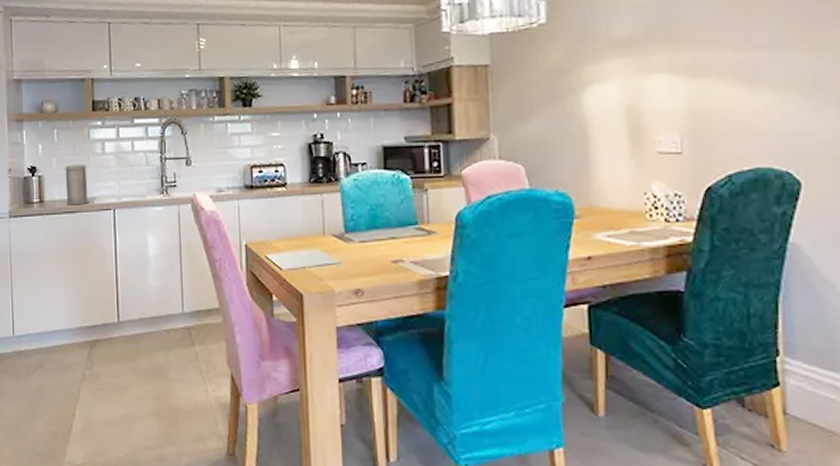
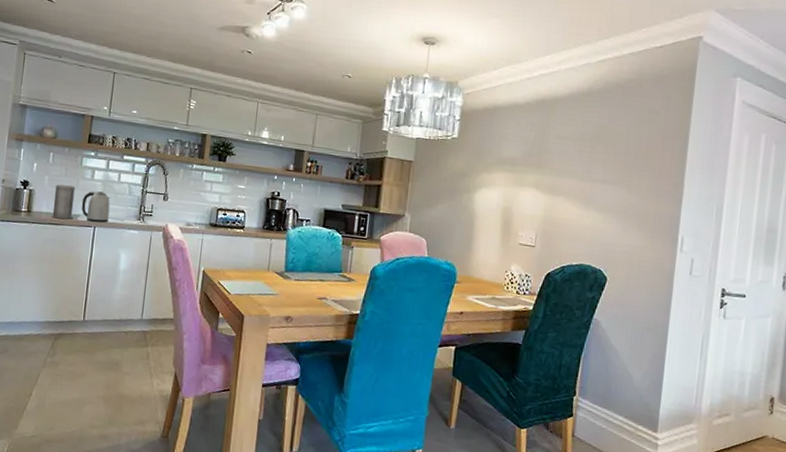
kettle: none [96,166,128,205] -> present [82,191,110,224]

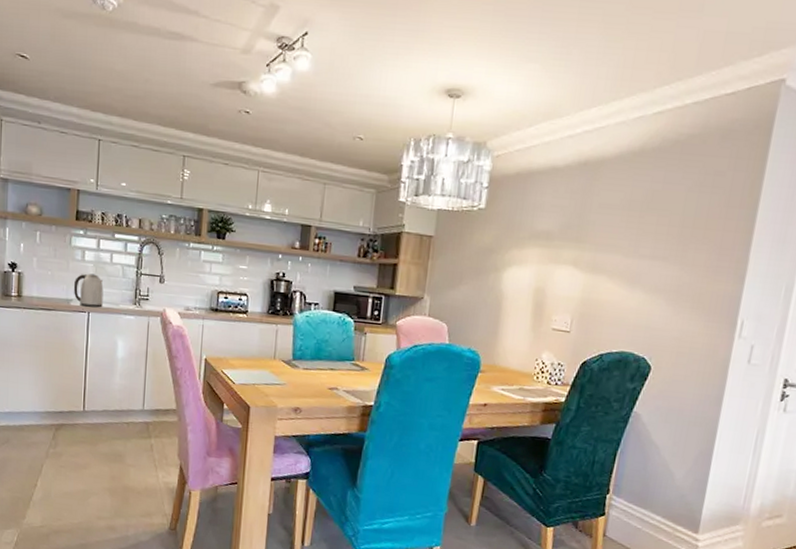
canister: present [52,184,76,220] -> none [43,266,66,305]

